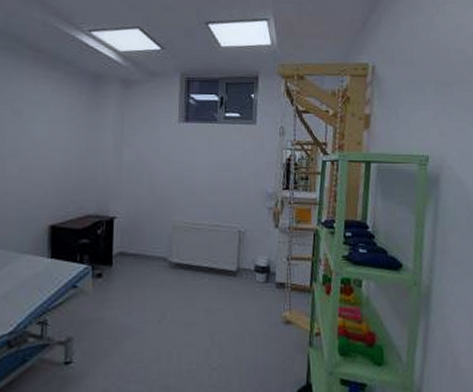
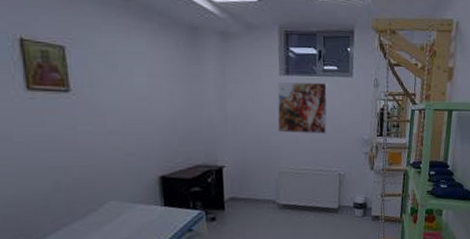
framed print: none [174,130,229,186] -> present [277,83,328,134]

